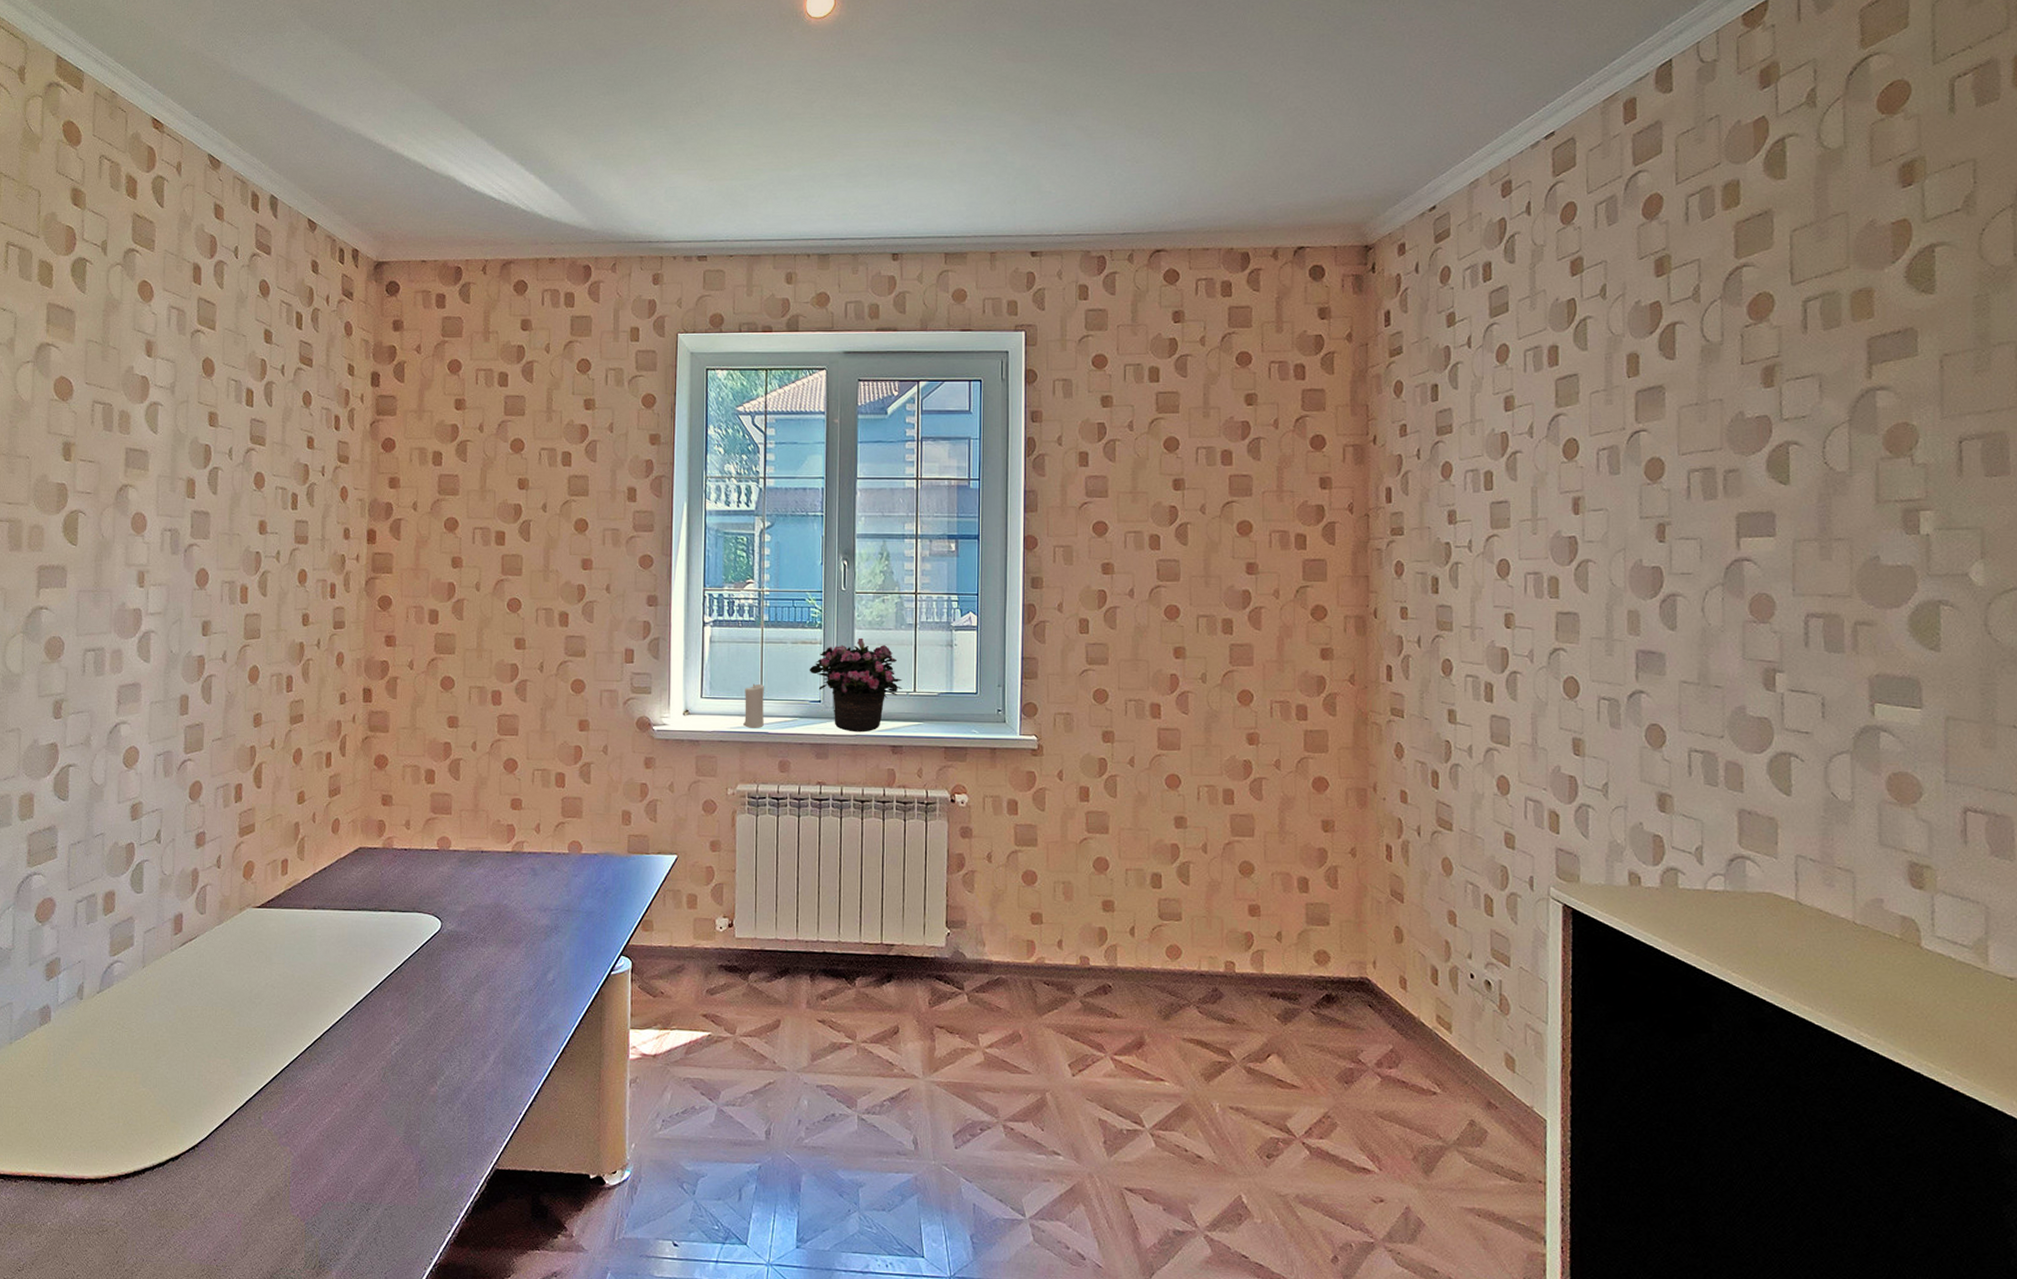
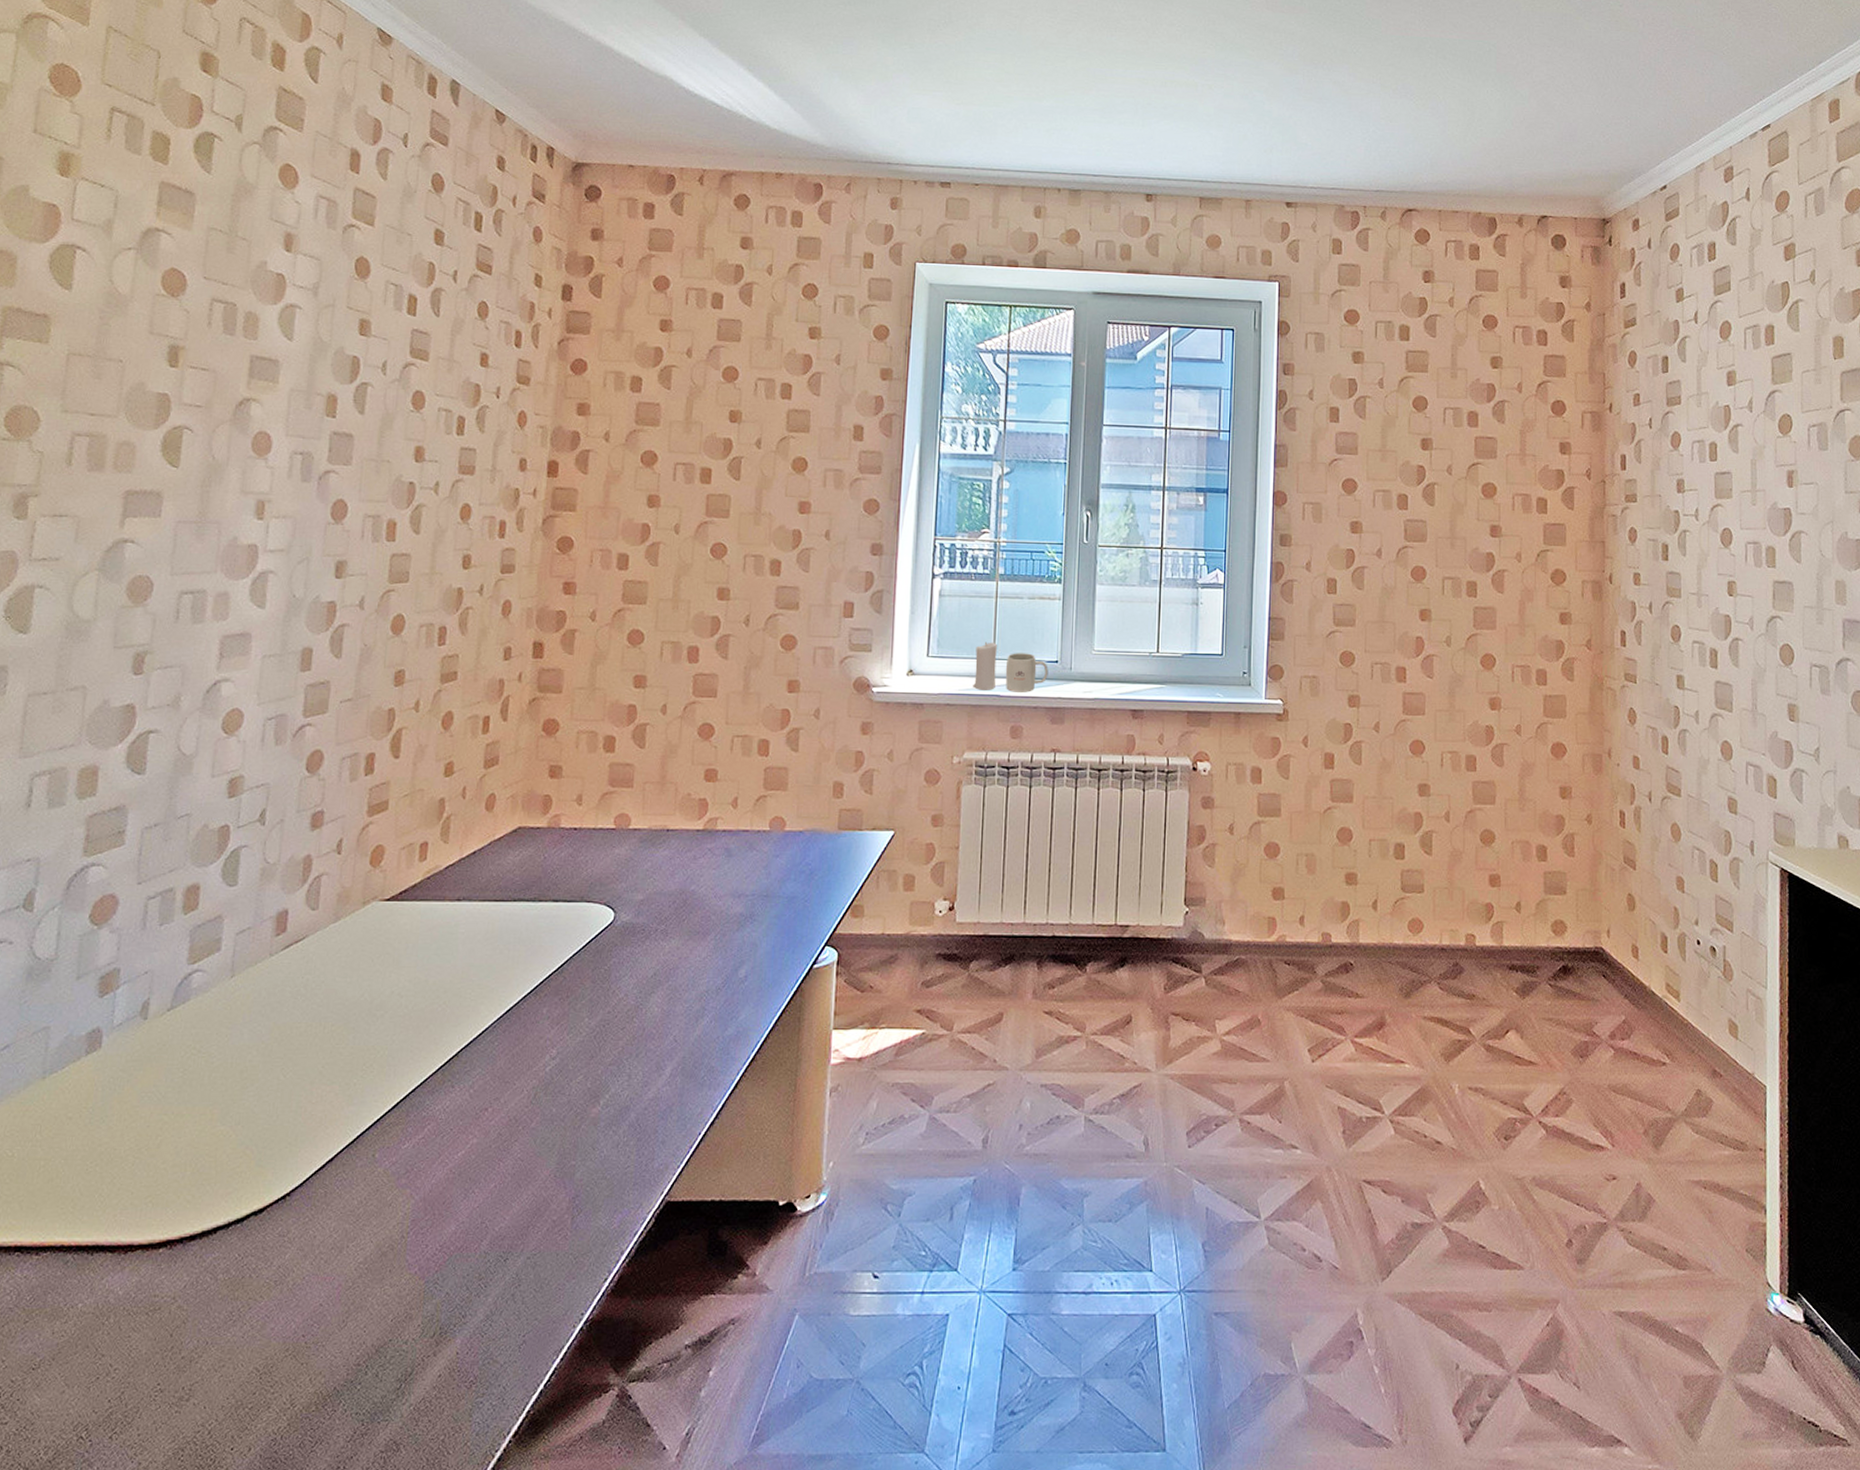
mug: none [772,693,812,731] -> present [1005,653,1048,694]
potted flower: present [809,637,903,733] -> none [1046,594,1145,696]

